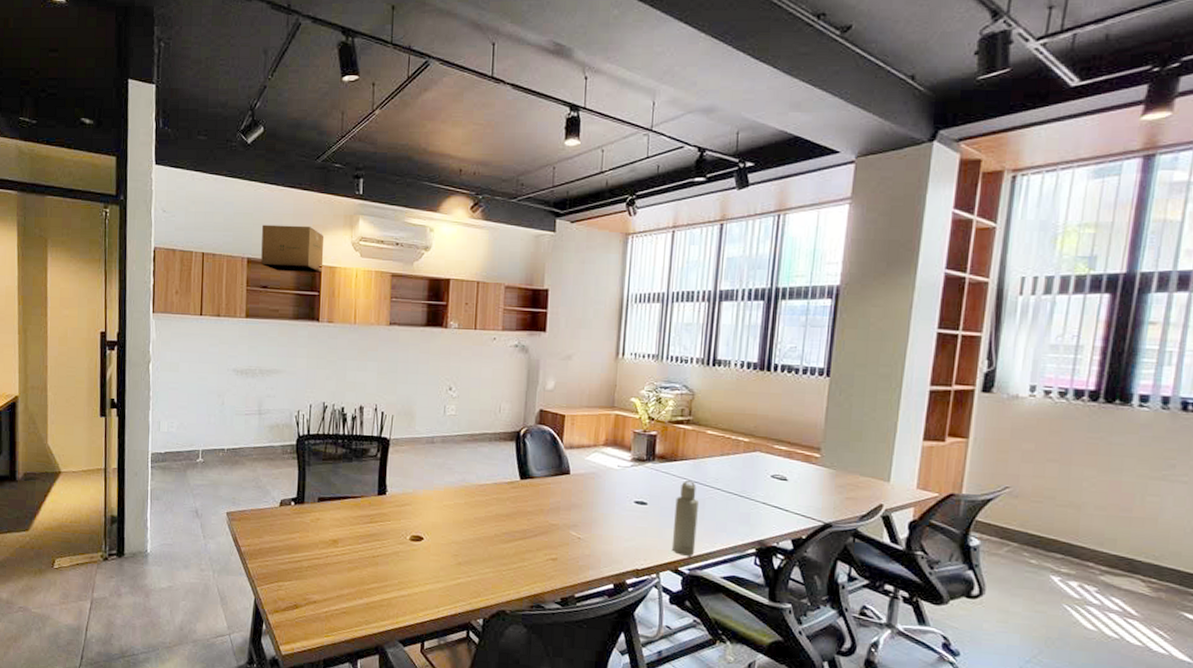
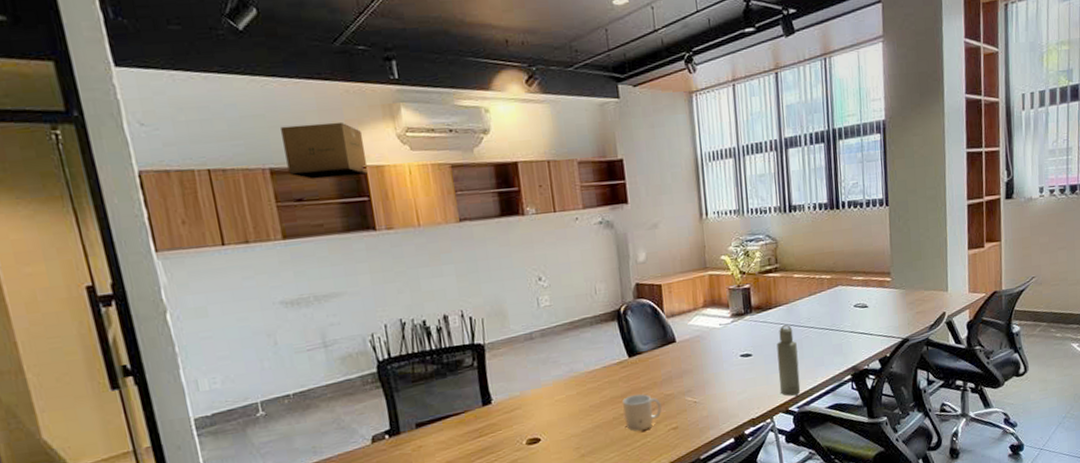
mug: none [506,516,544,554] -> present [623,394,662,431]

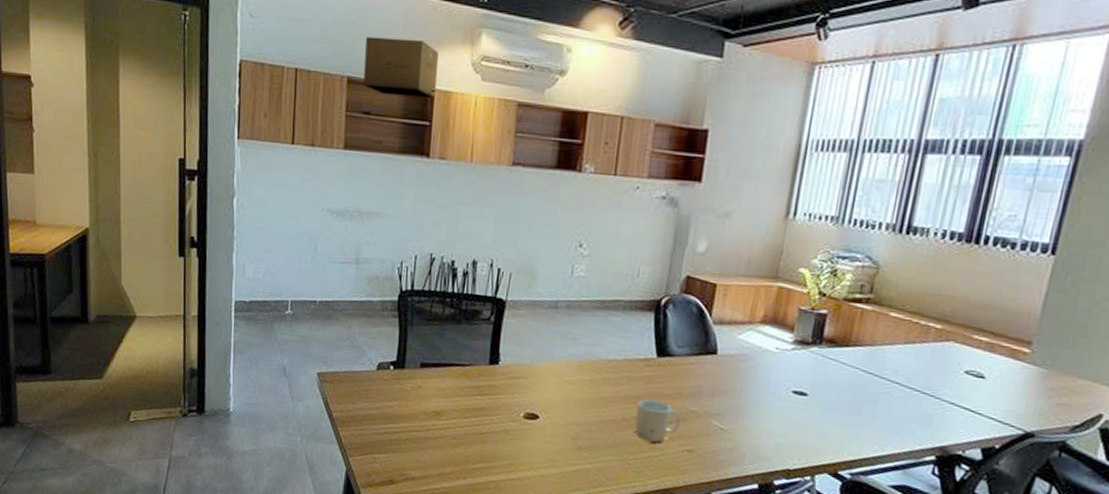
bottle: present [776,324,801,396] -> none [832,370,871,459]

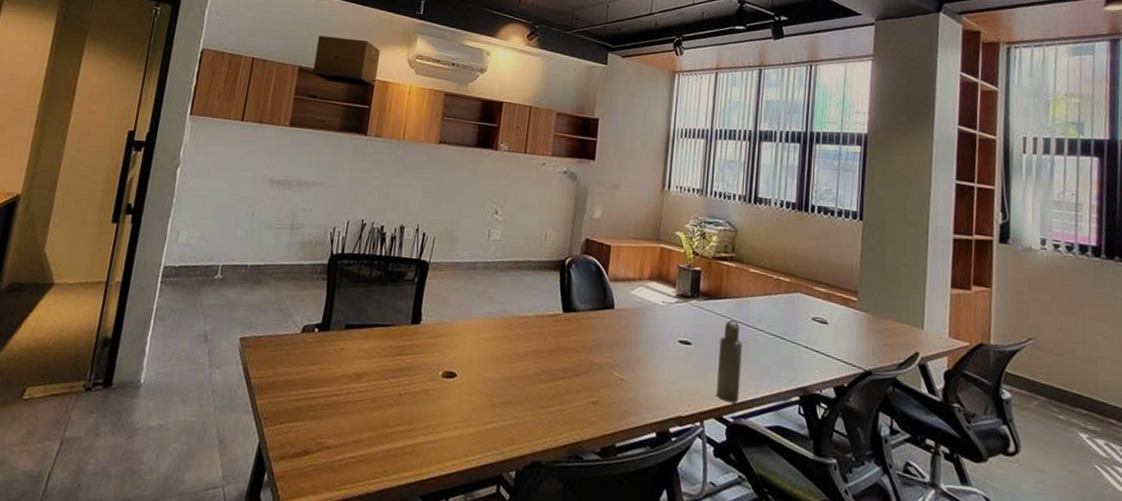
mug: present [634,399,681,443] -> none [545,353,586,396]
bottle: none [832,370,871,459] -> present [716,319,742,403]

